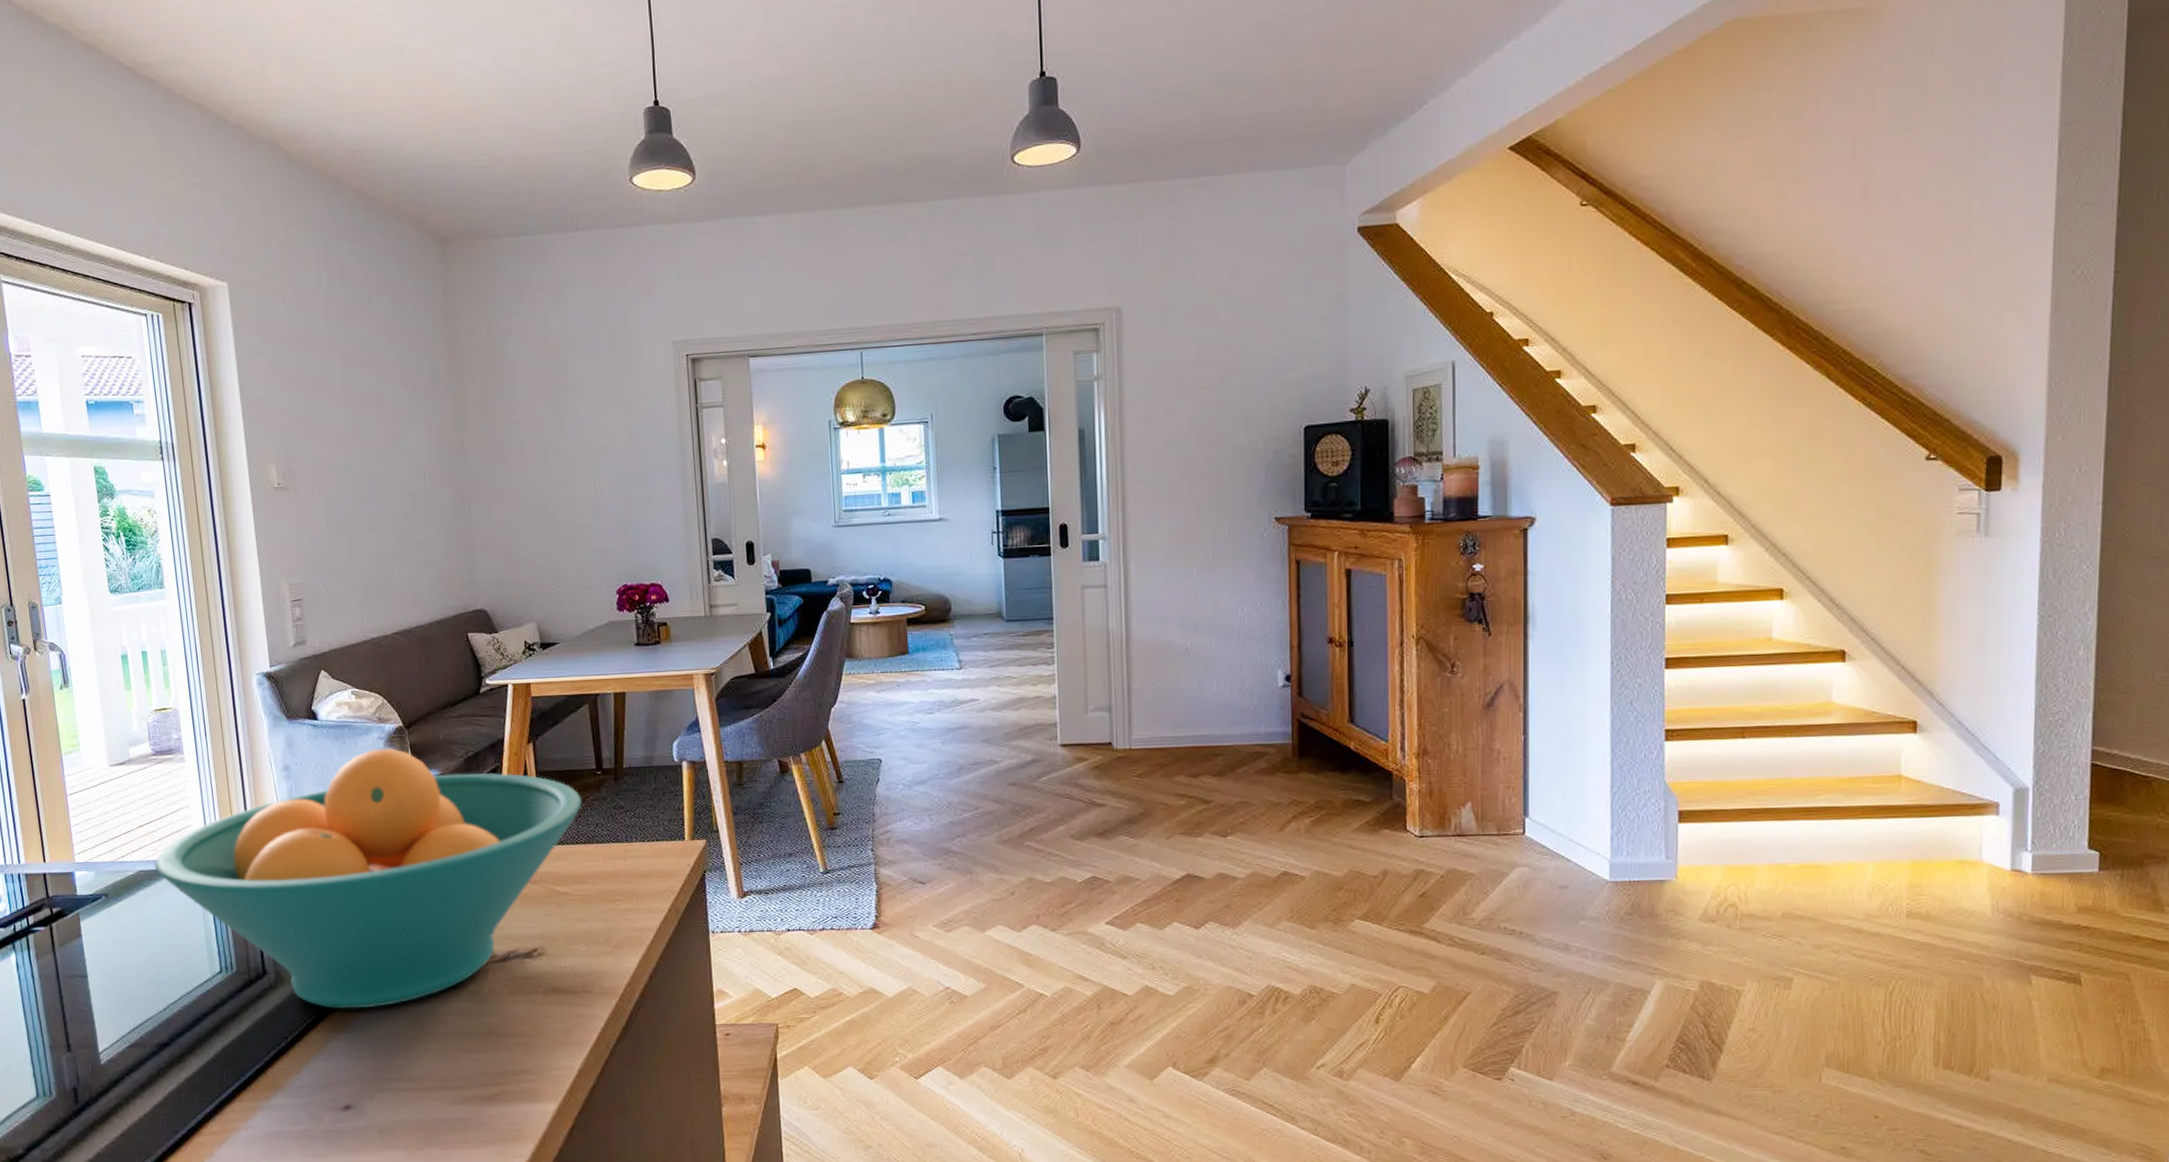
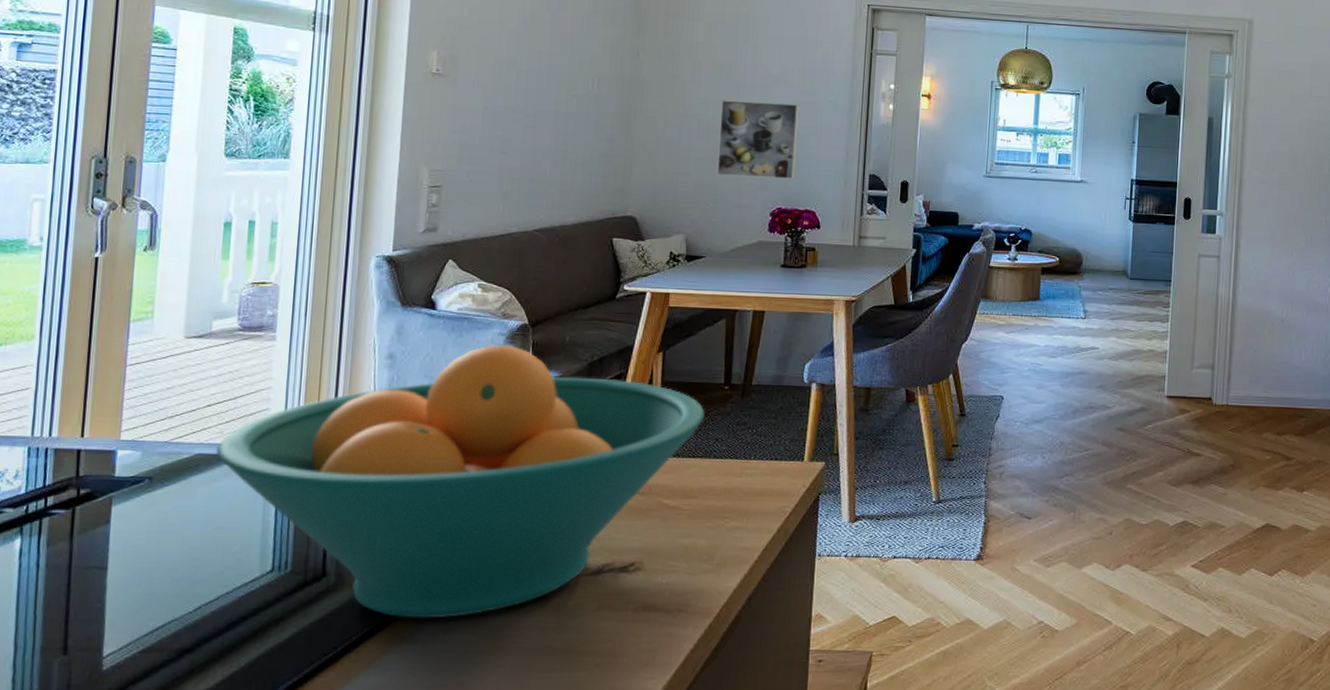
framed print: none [552,473,637,559] -> present [717,100,800,179]

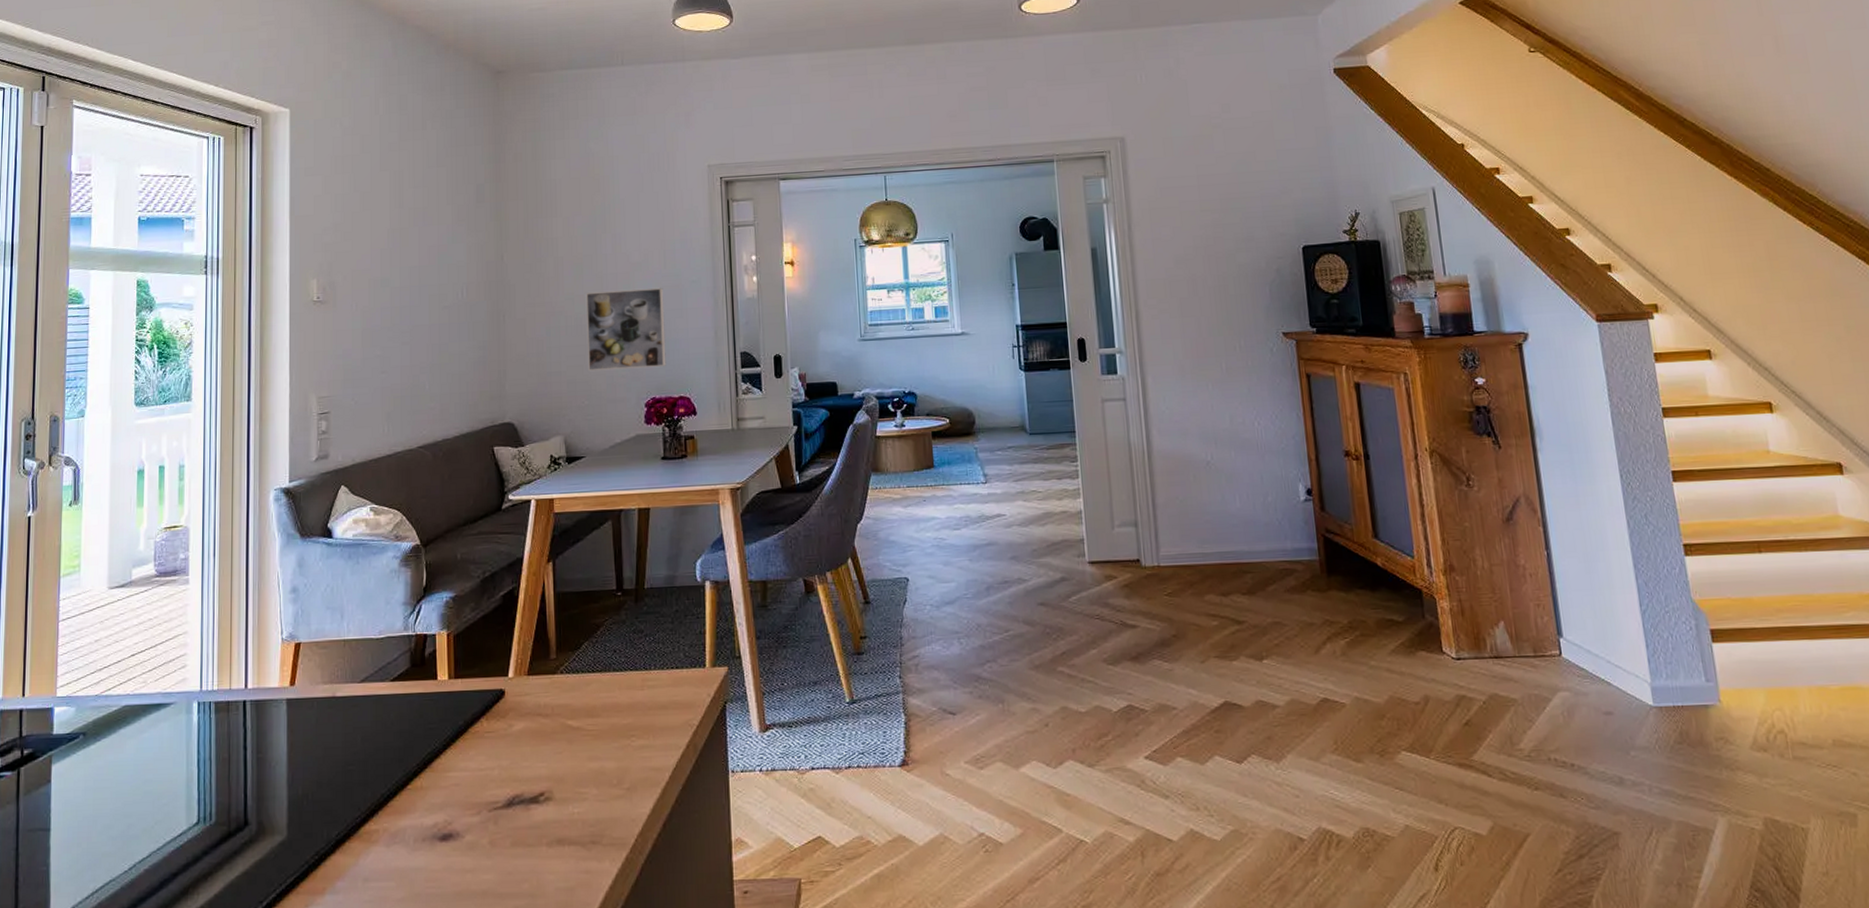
fruit bowl: present [215,344,705,619] -> none [141,568,600,866]

